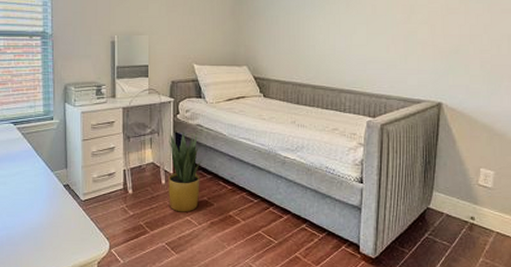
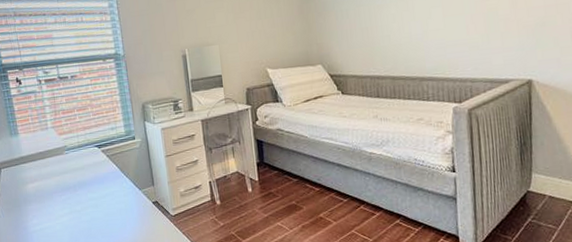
planter: present [168,132,203,212] -> none [250,138,288,219]

